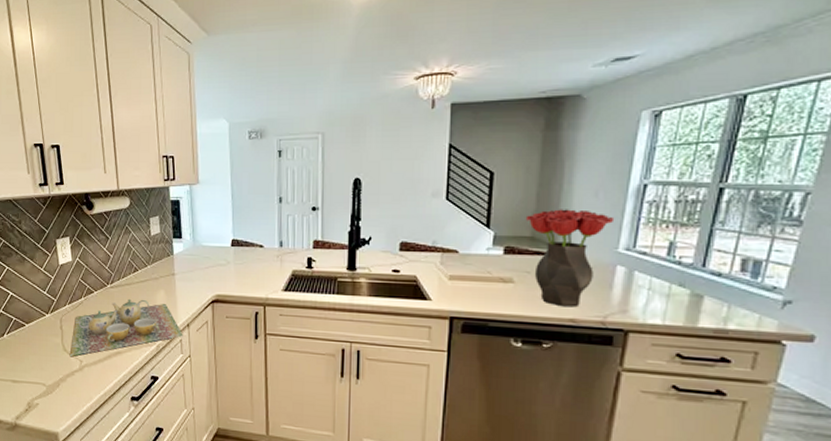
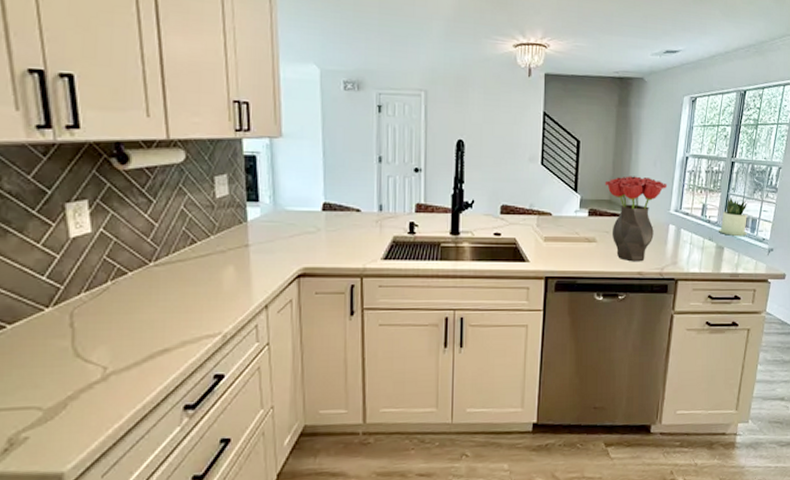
tea set: present [69,298,183,357] -> none [85,278,260,365]
planter: none [695,234,748,284] -> present [719,198,748,237]

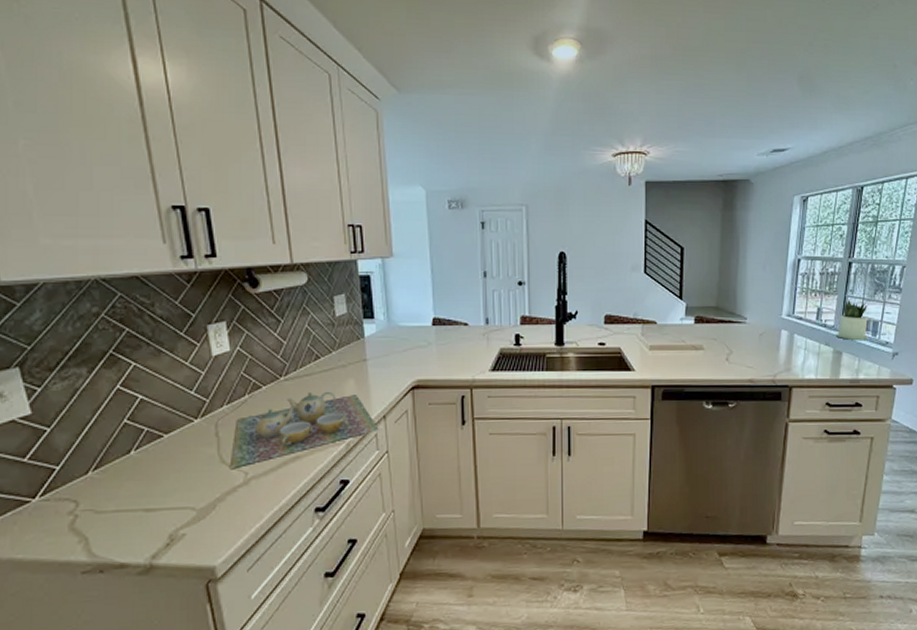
tea set: none [85,278,260,365] -> present [229,391,379,470]
bouquet: present [604,176,668,262] -> none [711,281,779,369]

